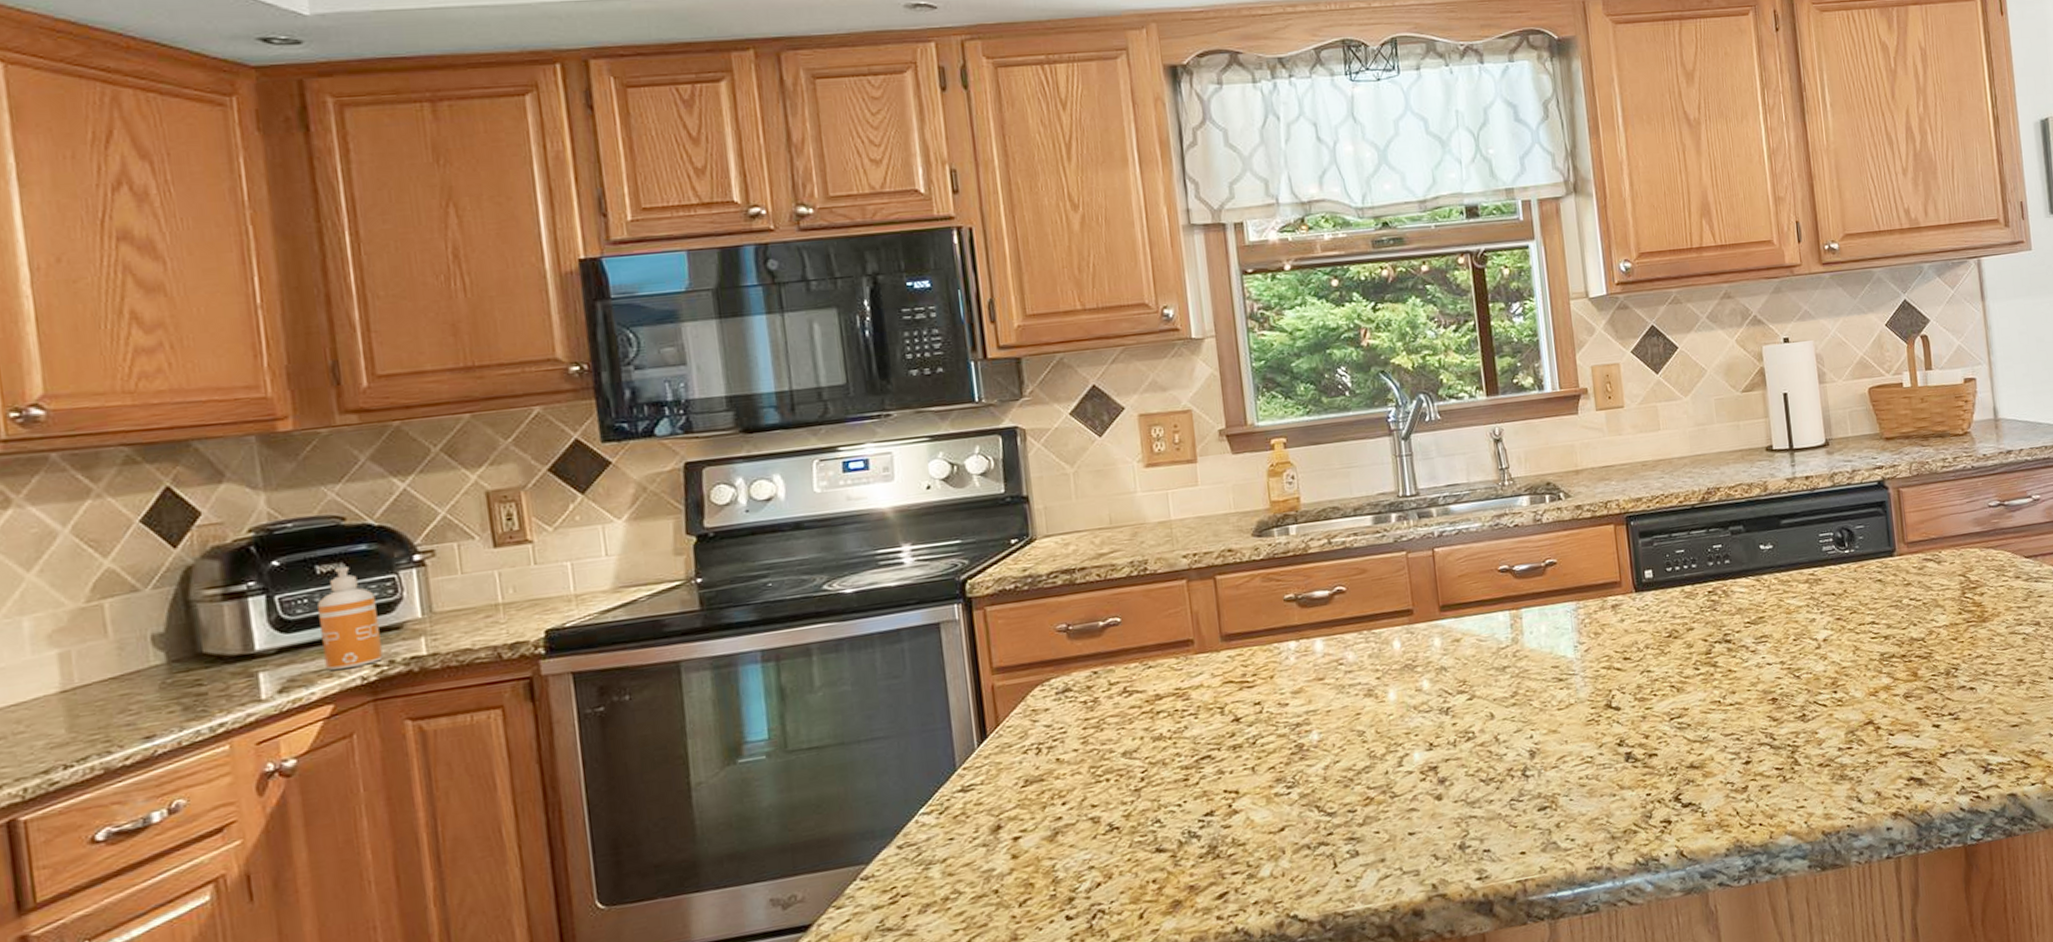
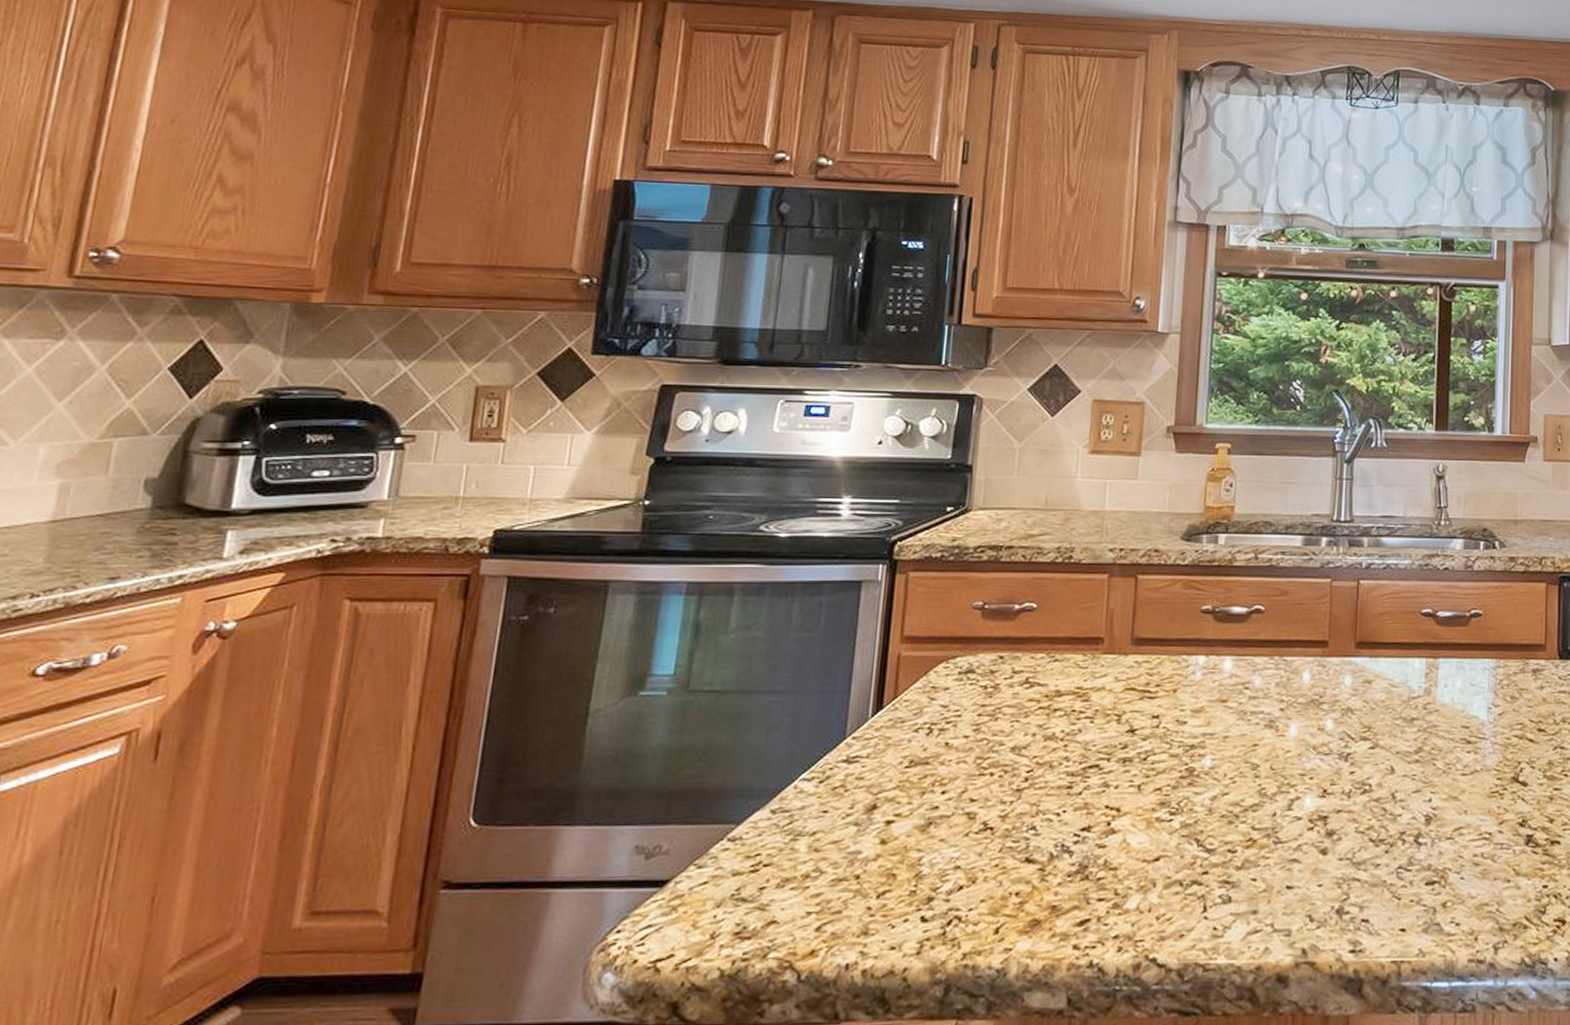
soap dispenser: present [317,566,383,671] -> none [288,439,351,540]

